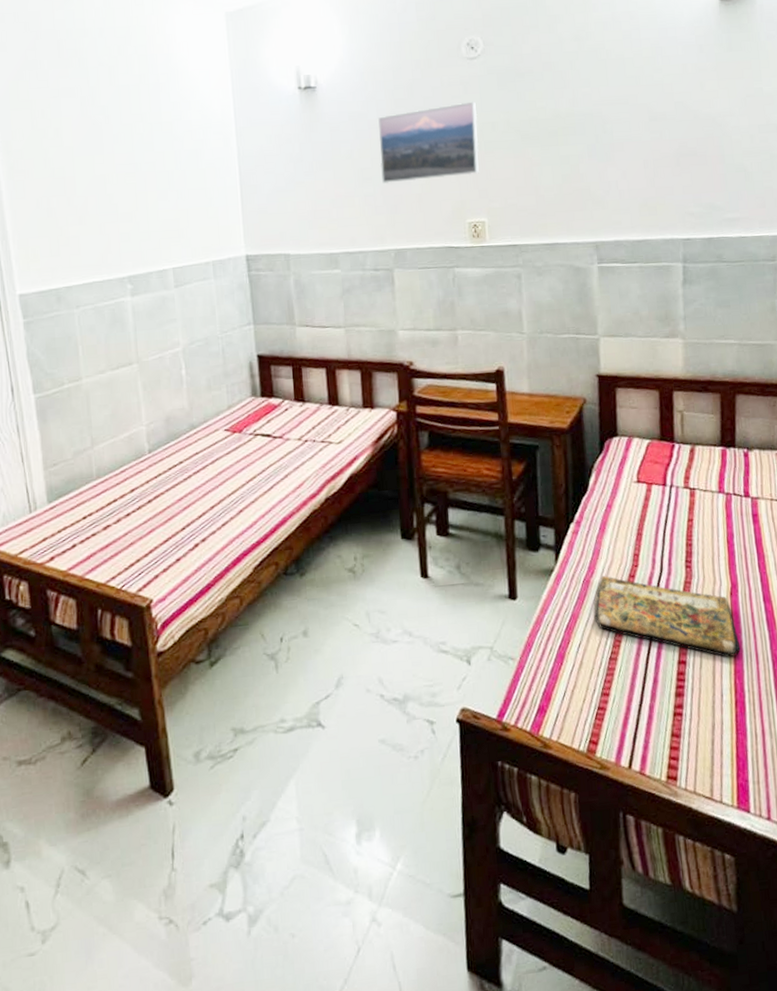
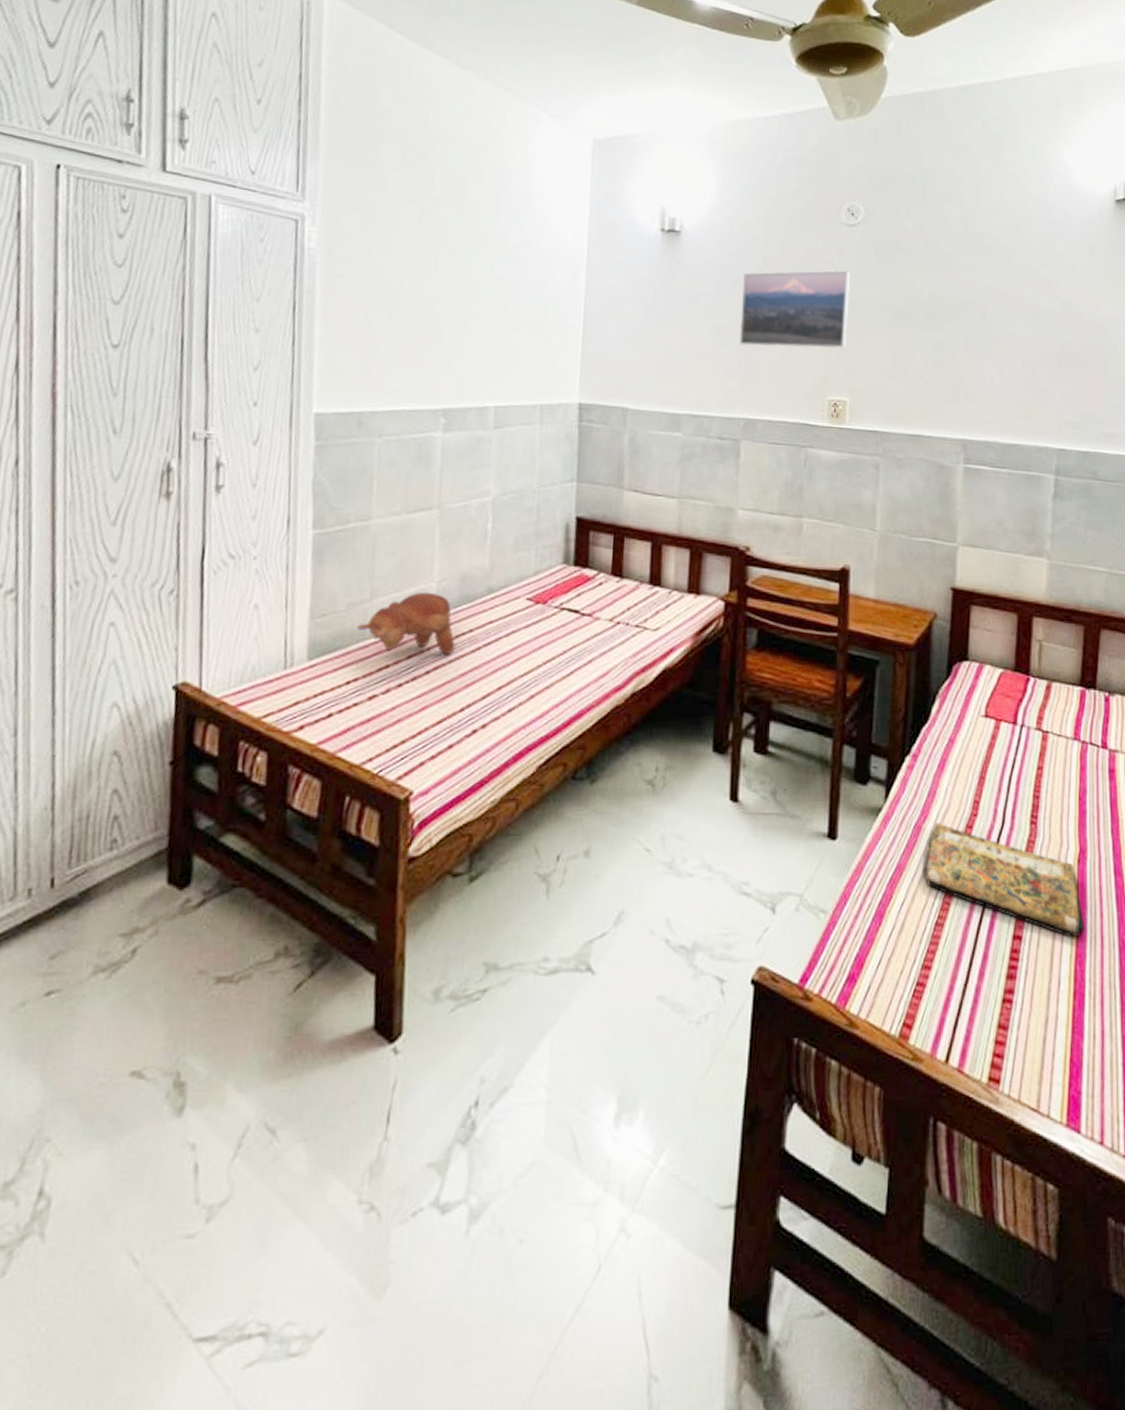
toy: none [85,434,170,488] -> present [357,592,456,656]

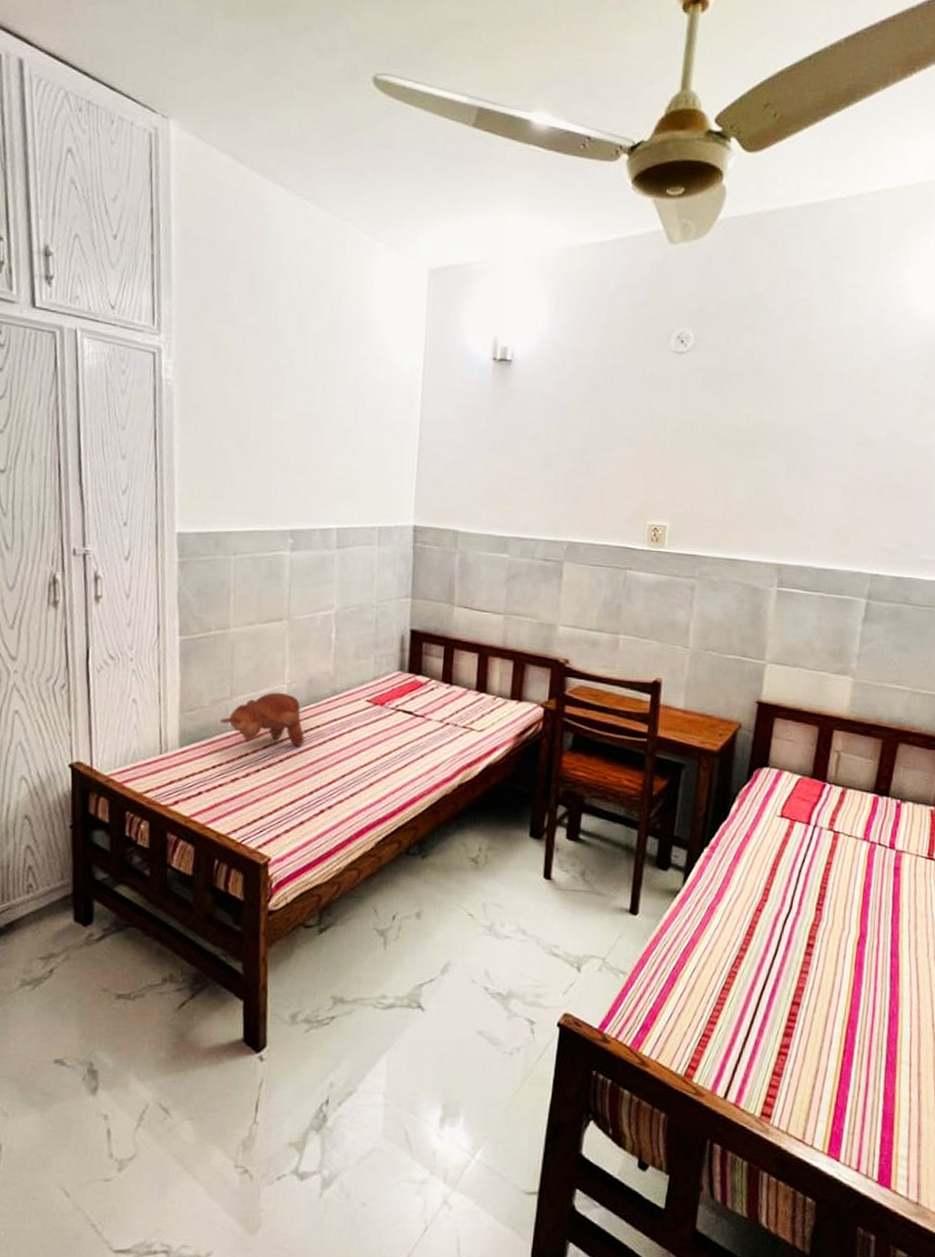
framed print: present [739,269,851,349] -> none [566,397,677,476]
book: present [923,822,1085,937] -> none [713,904,859,1006]

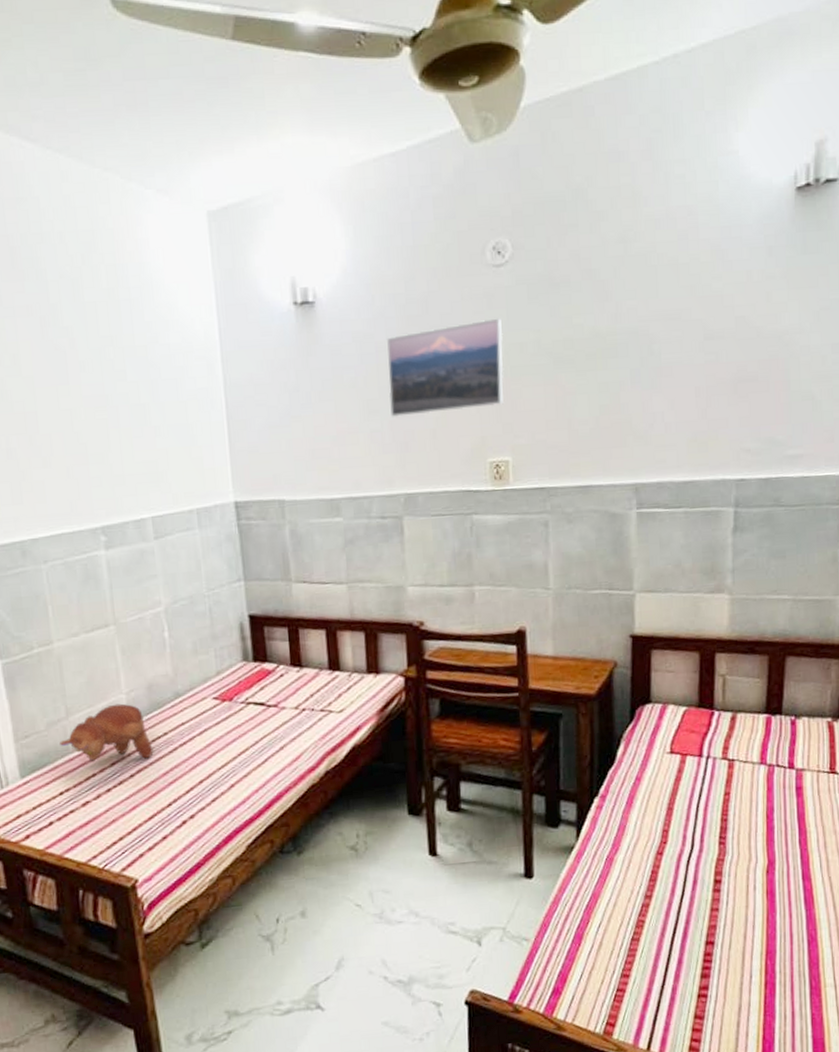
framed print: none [566,397,677,476] -> present [387,318,505,418]

